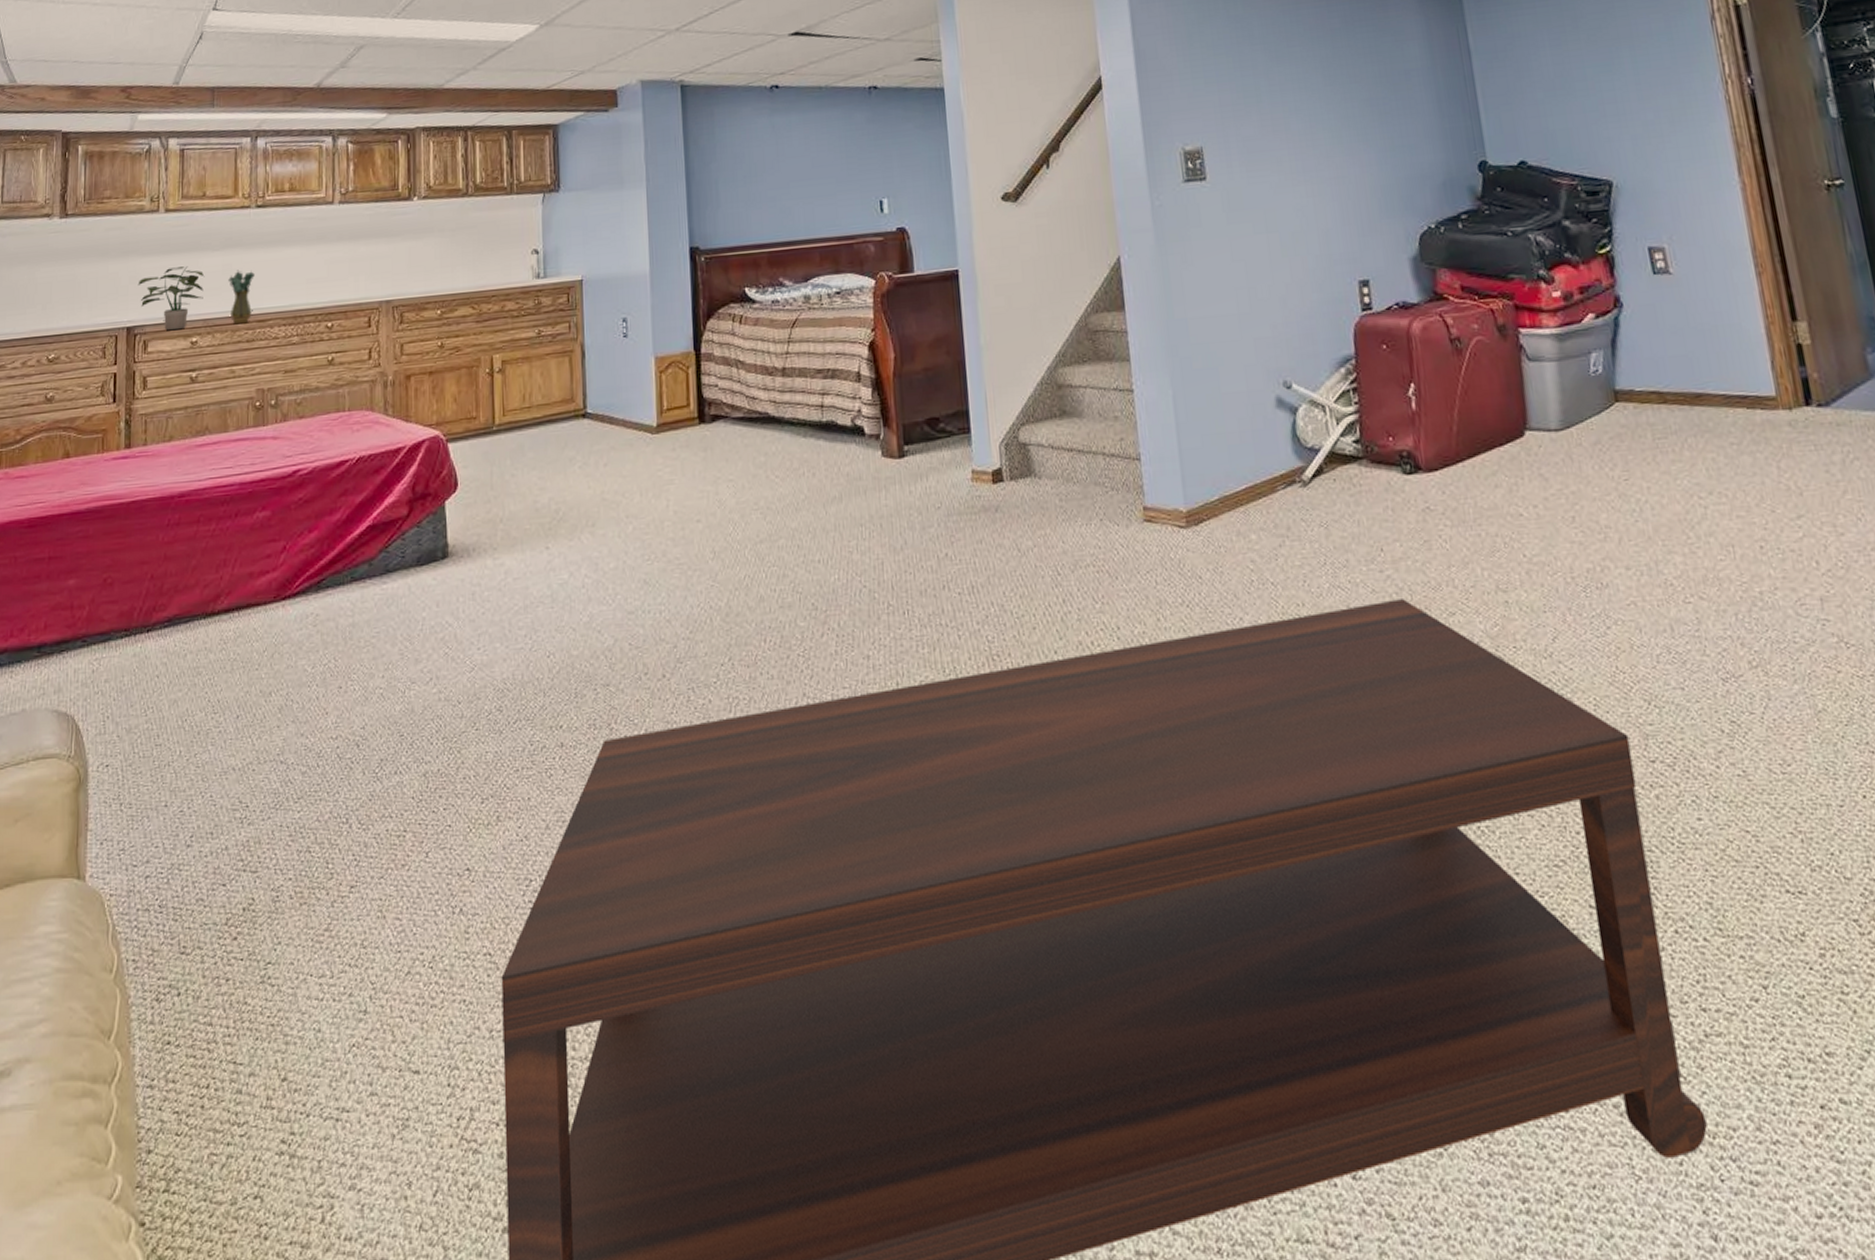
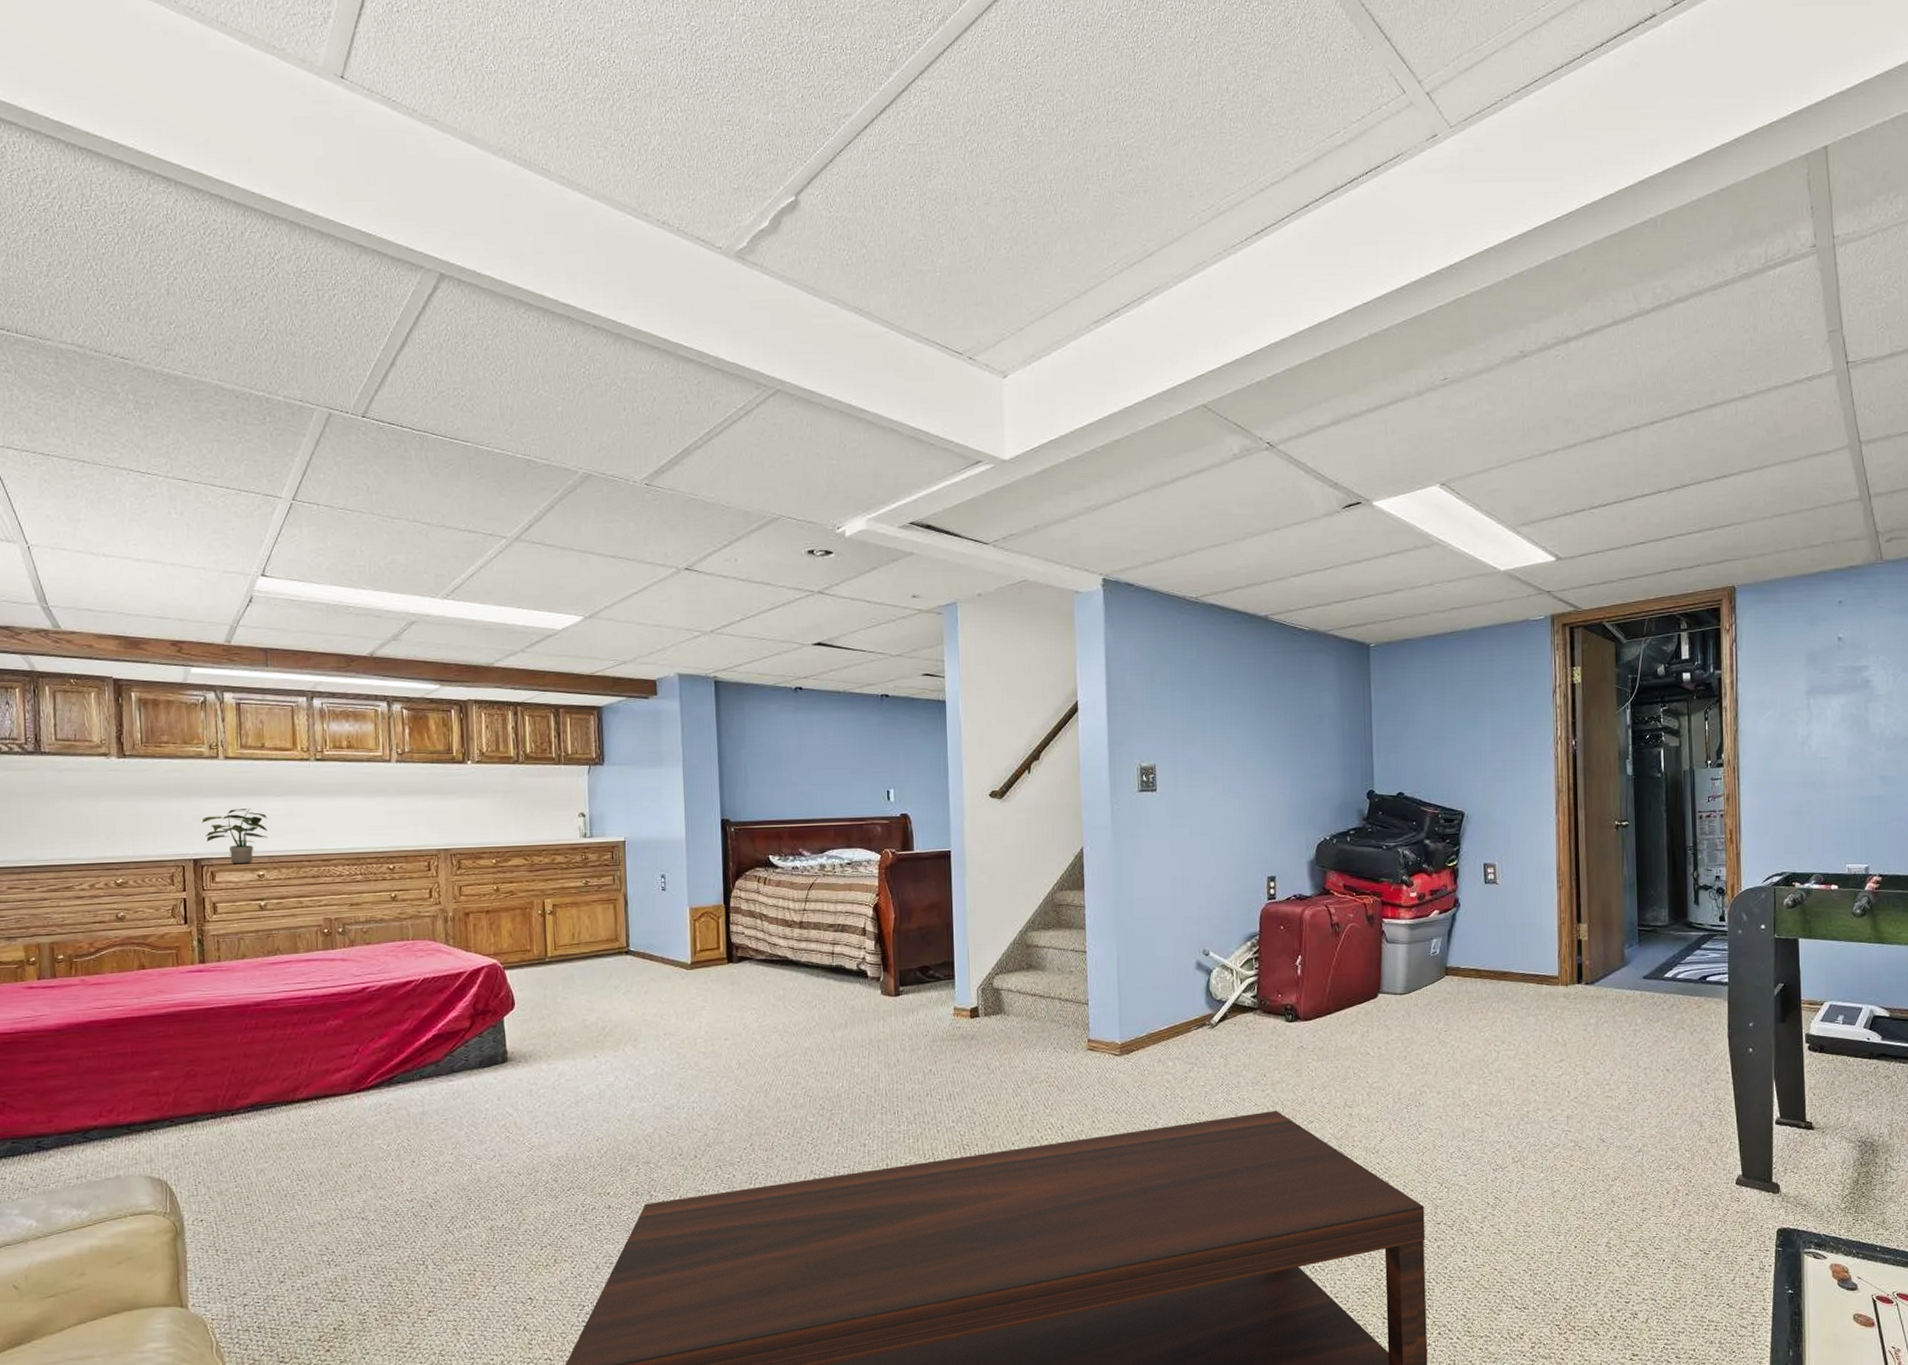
vase: present [228,269,254,325] -> none [291,814,317,862]

